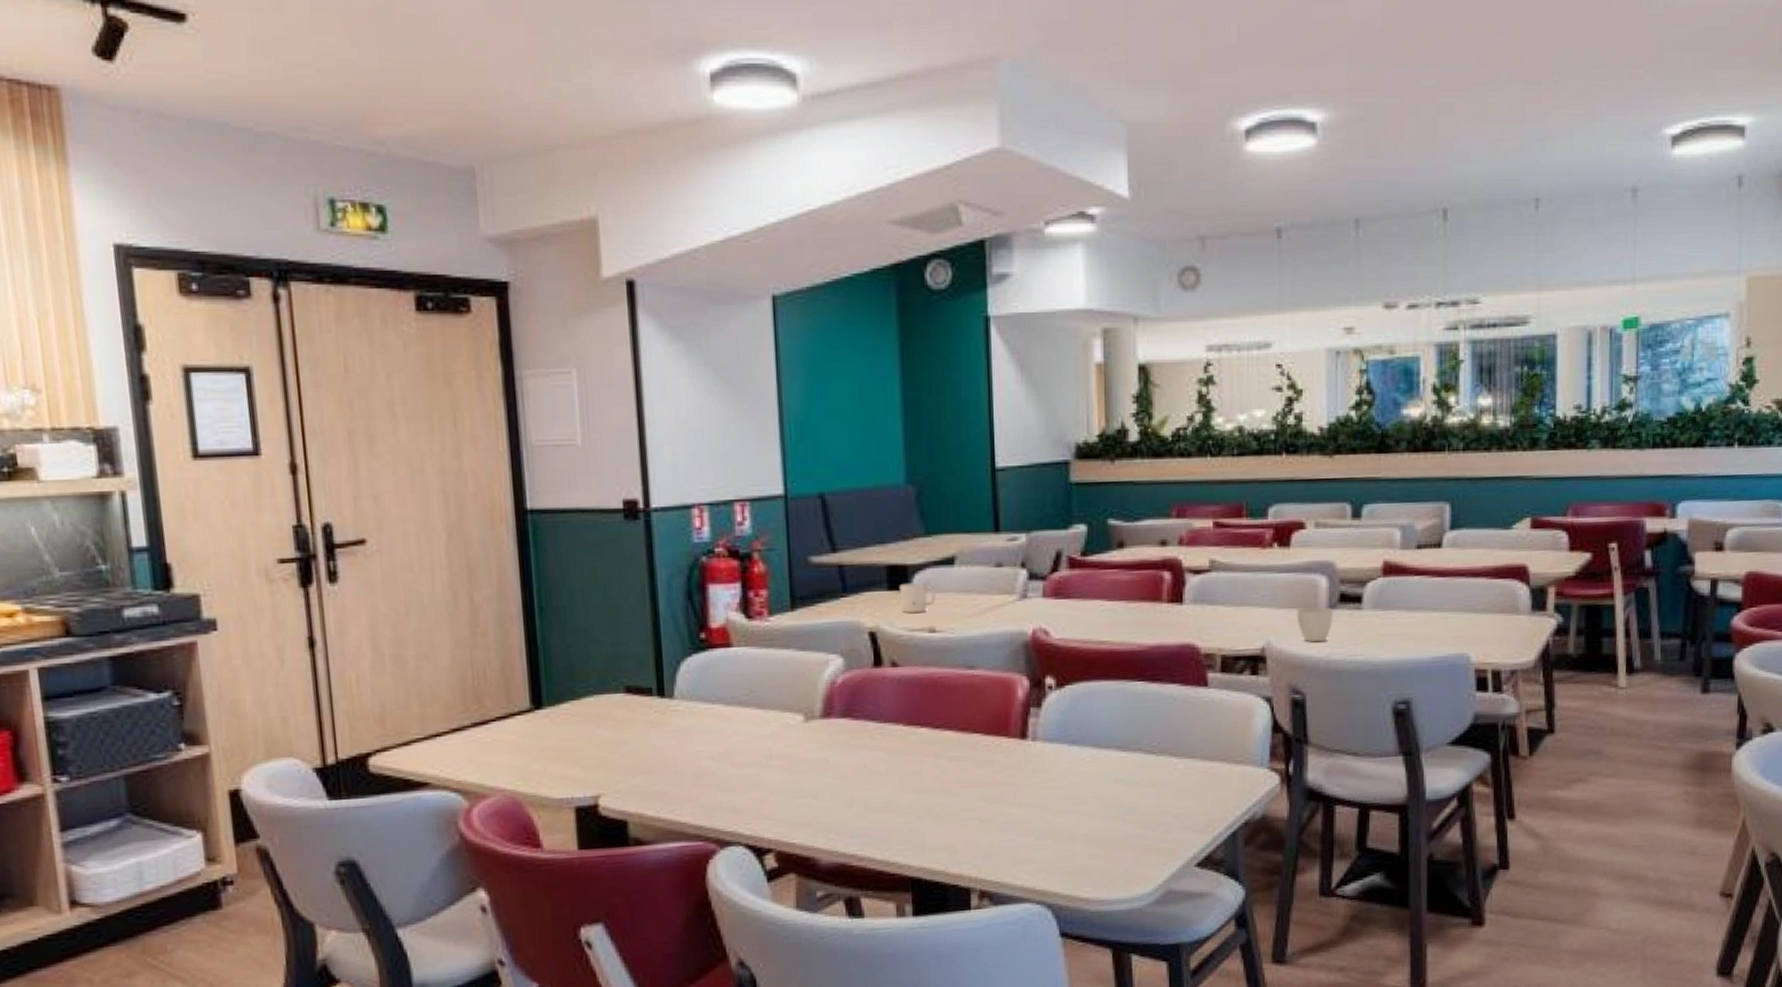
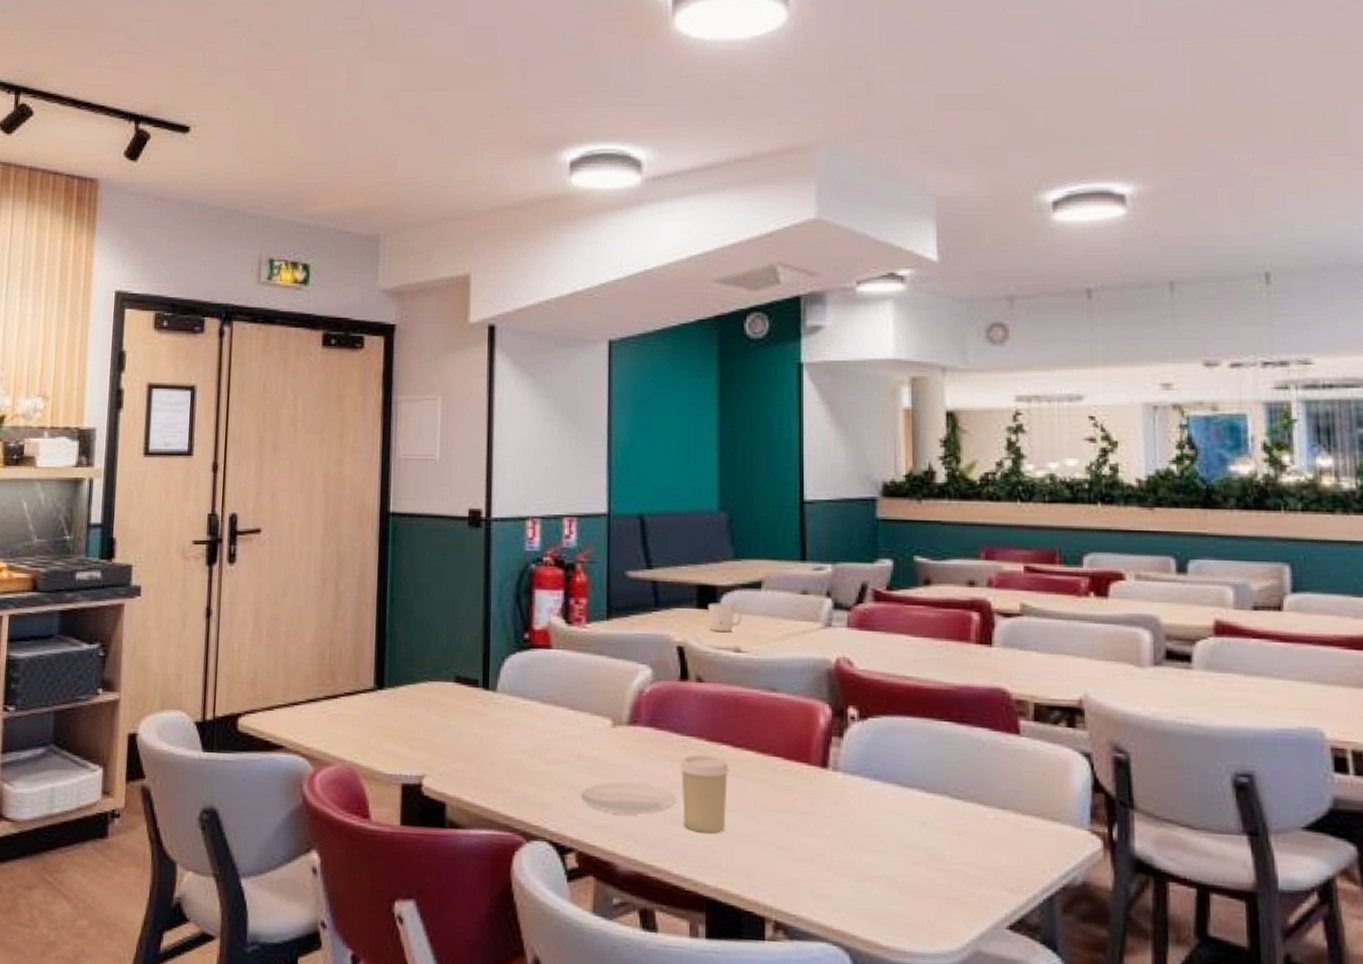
plate: none [774,775,877,809] -> present [580,782,676,816]
cup: none [878,739,929,817] -> present [679,754,729,834]
cup: present [1296,606,1335,643] -> none [1117,660,1160,700]

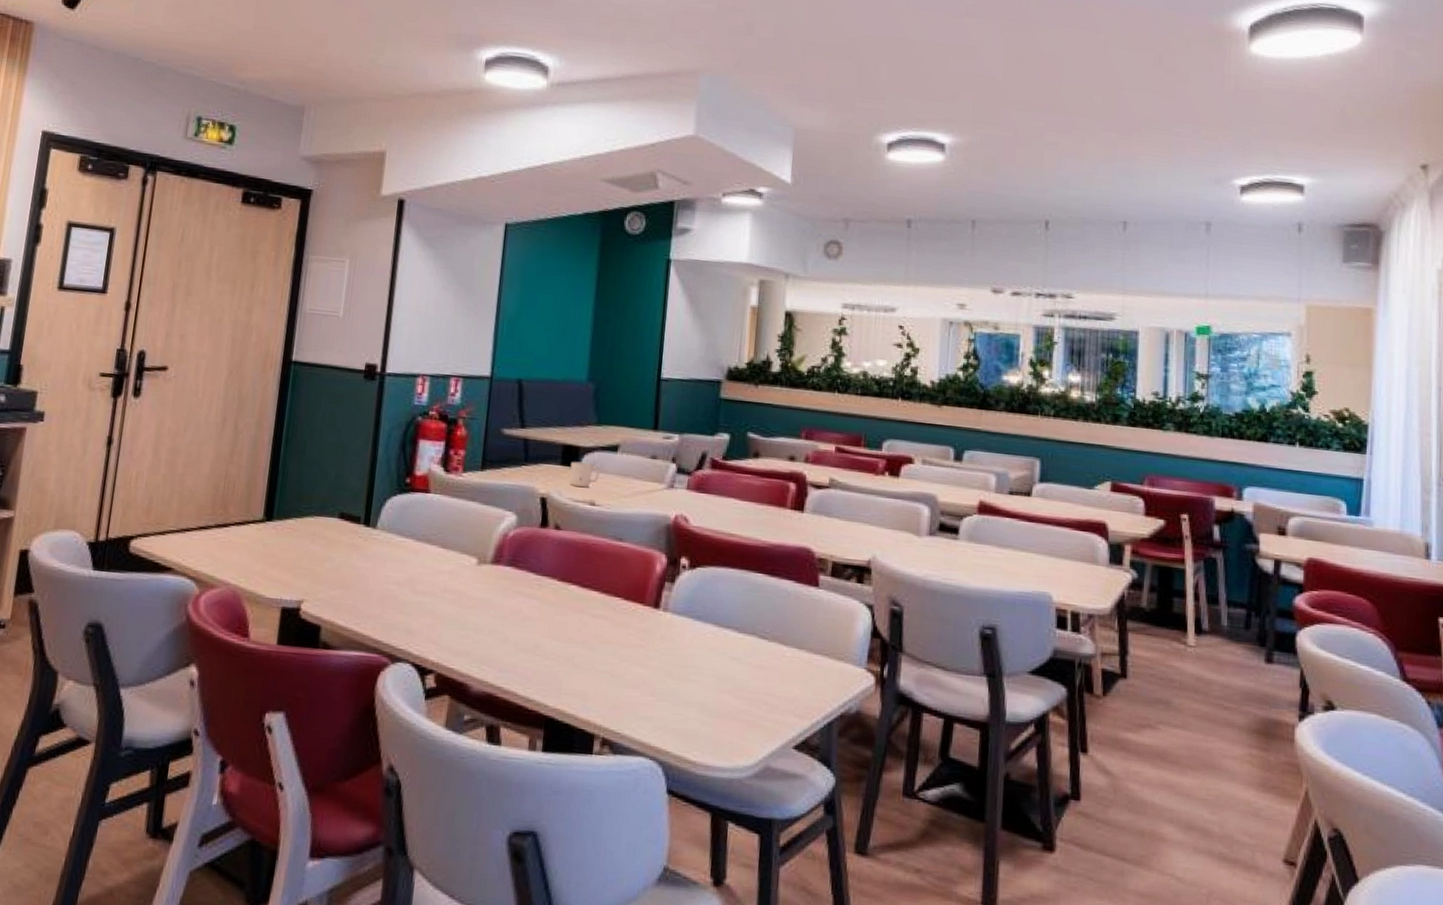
plate: present [580,782,676,816] -> none [443,613,528,643]
cup: present [679,754,729,834] -> none [532,592,576,661]

